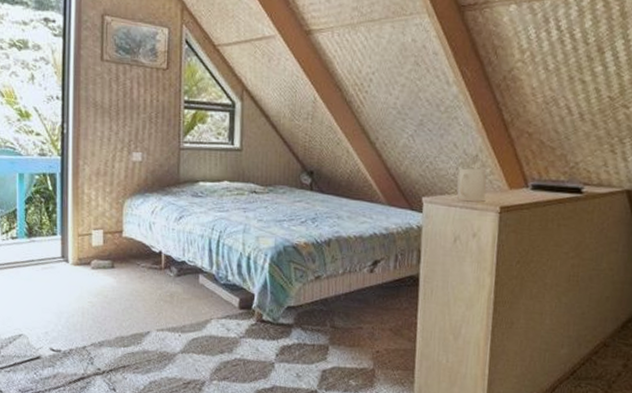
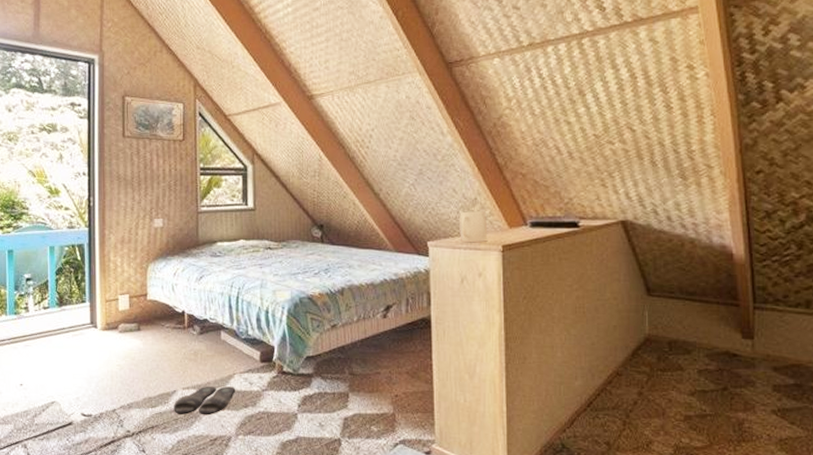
slippers: none [147,329,211,358] -> present [174,386,235,414]

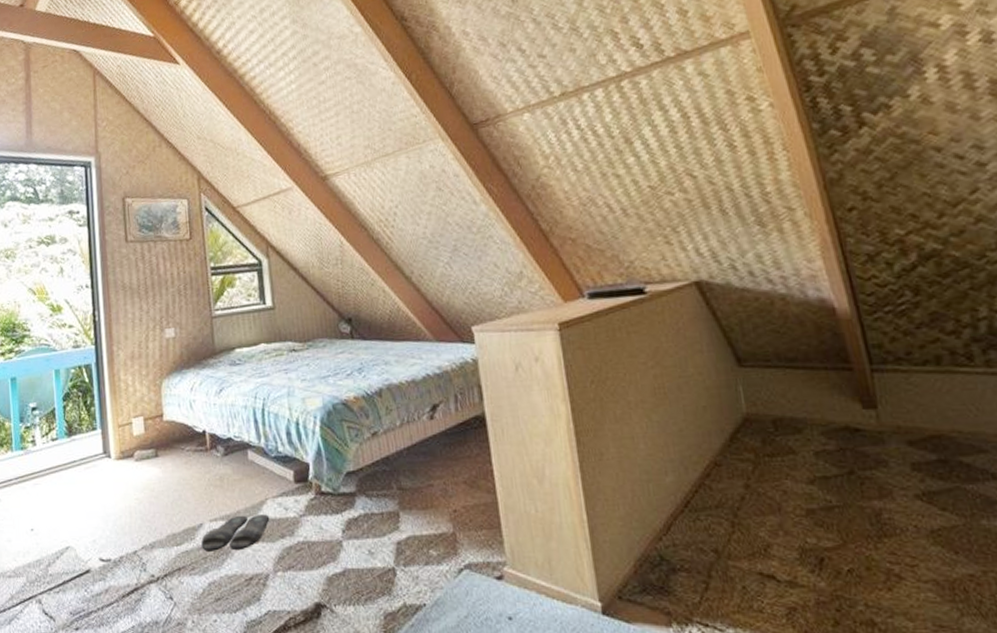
mug: present [459,211,488,243] -> none [504,285,541,325]

